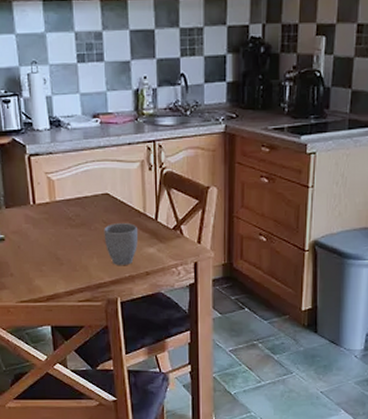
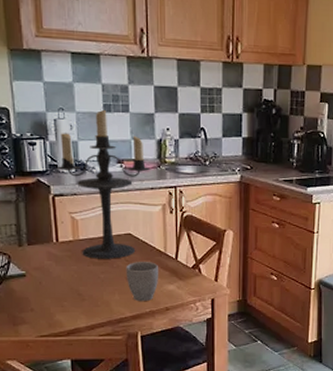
candle holder: none [31,59,128,221] -> present [56,109,151,259]

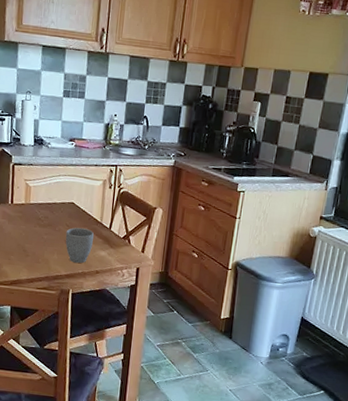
candle holder: present [56,109,151,259] -> none [19,94,97,223]

